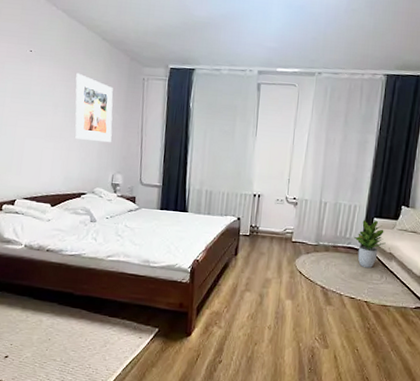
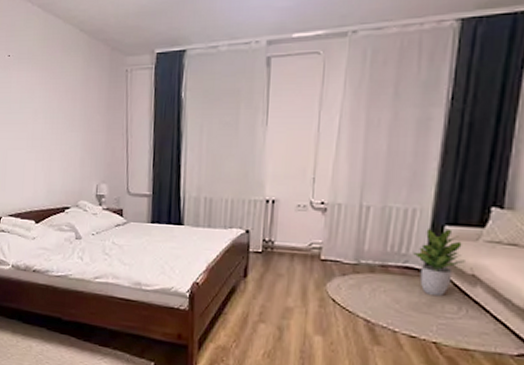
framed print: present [75,73,113,143] -> none [54,73,95,149]

